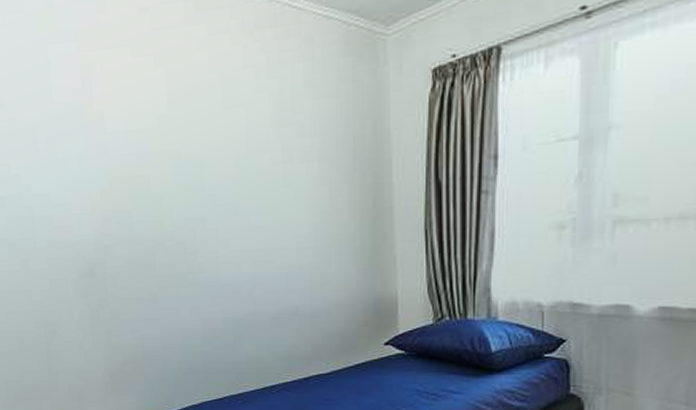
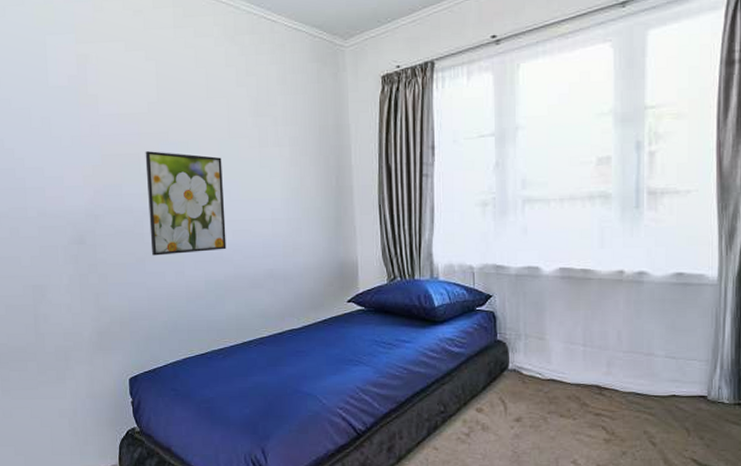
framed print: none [155,172,246,290] -> present [145,151,227,256]

